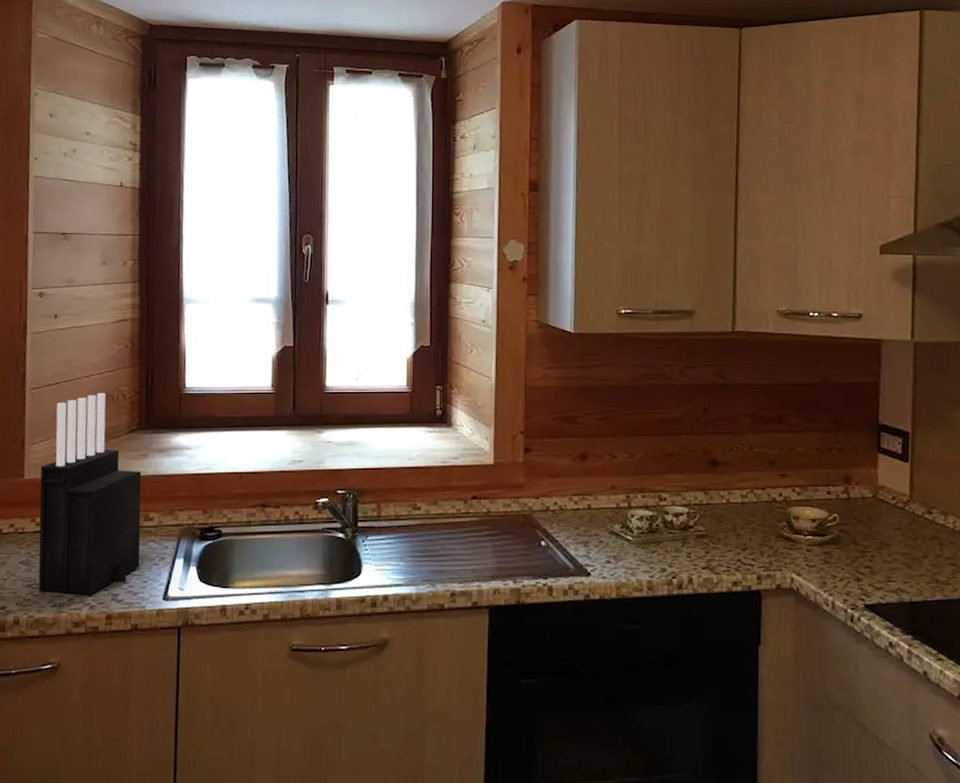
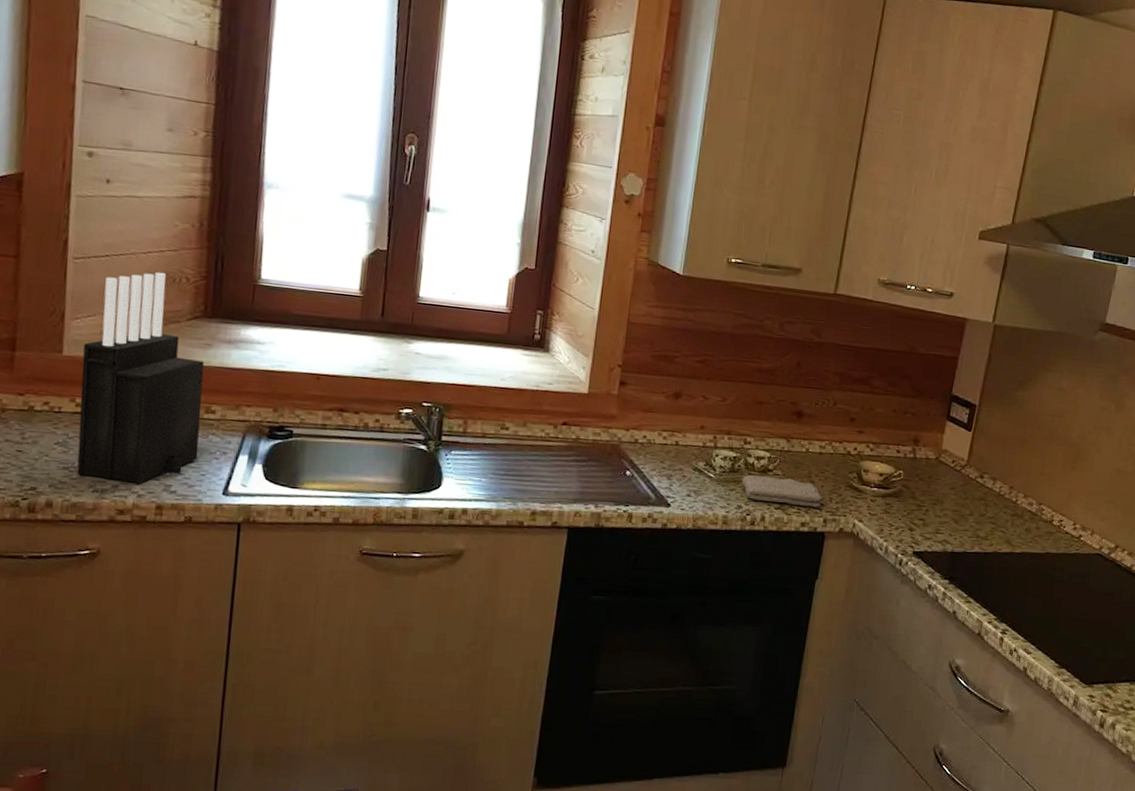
washcloth: none [662,534,752,564] -> present [742,475,822,508]

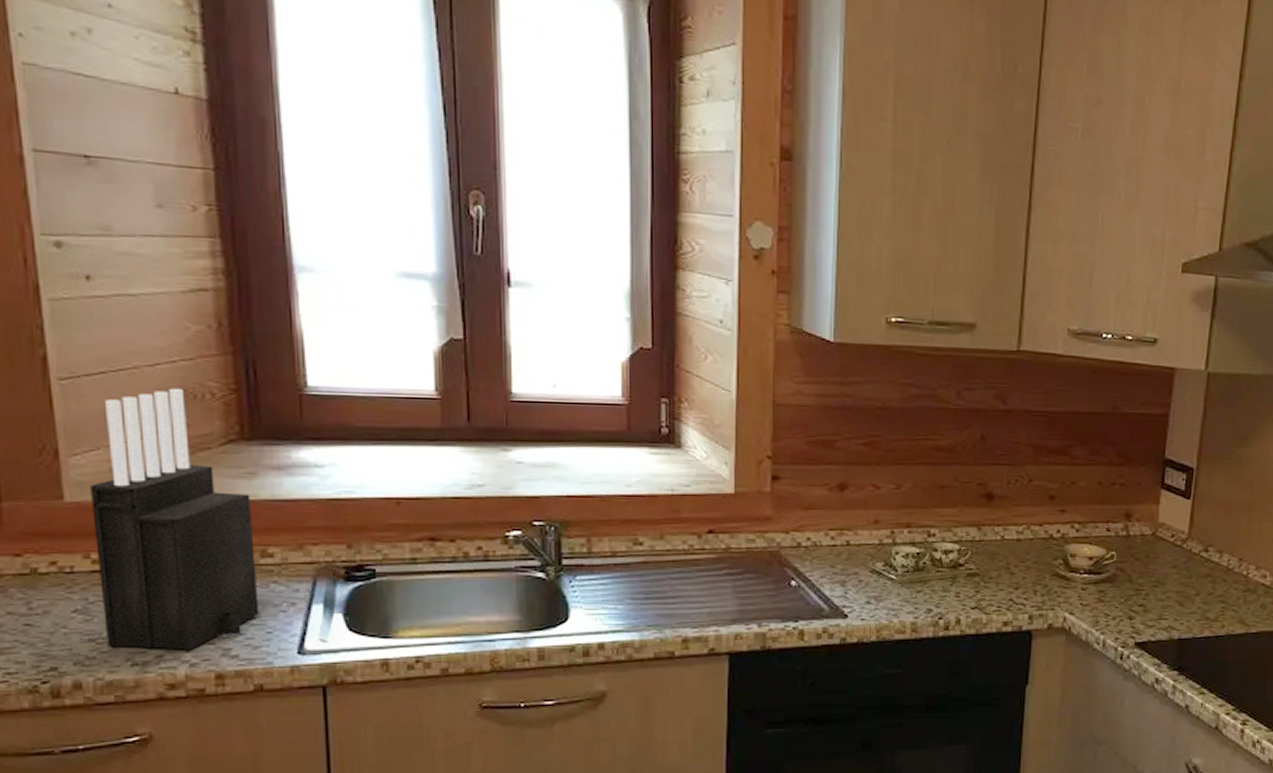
washcloth: present [742,475,822,508] -> none [929,573,1025,604]

